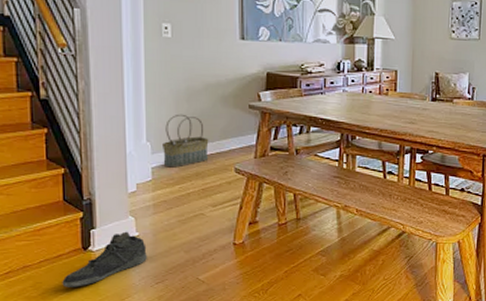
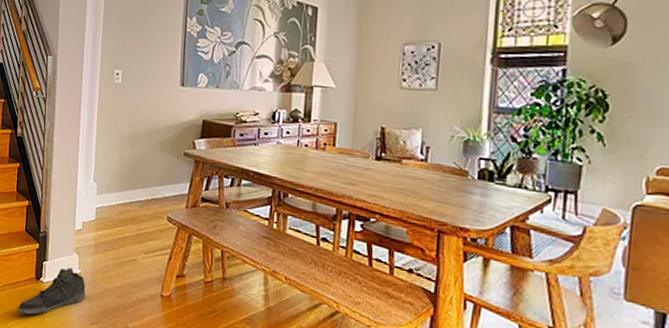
basket: present [163,113,209,168] -> none [105,157,146,210]

